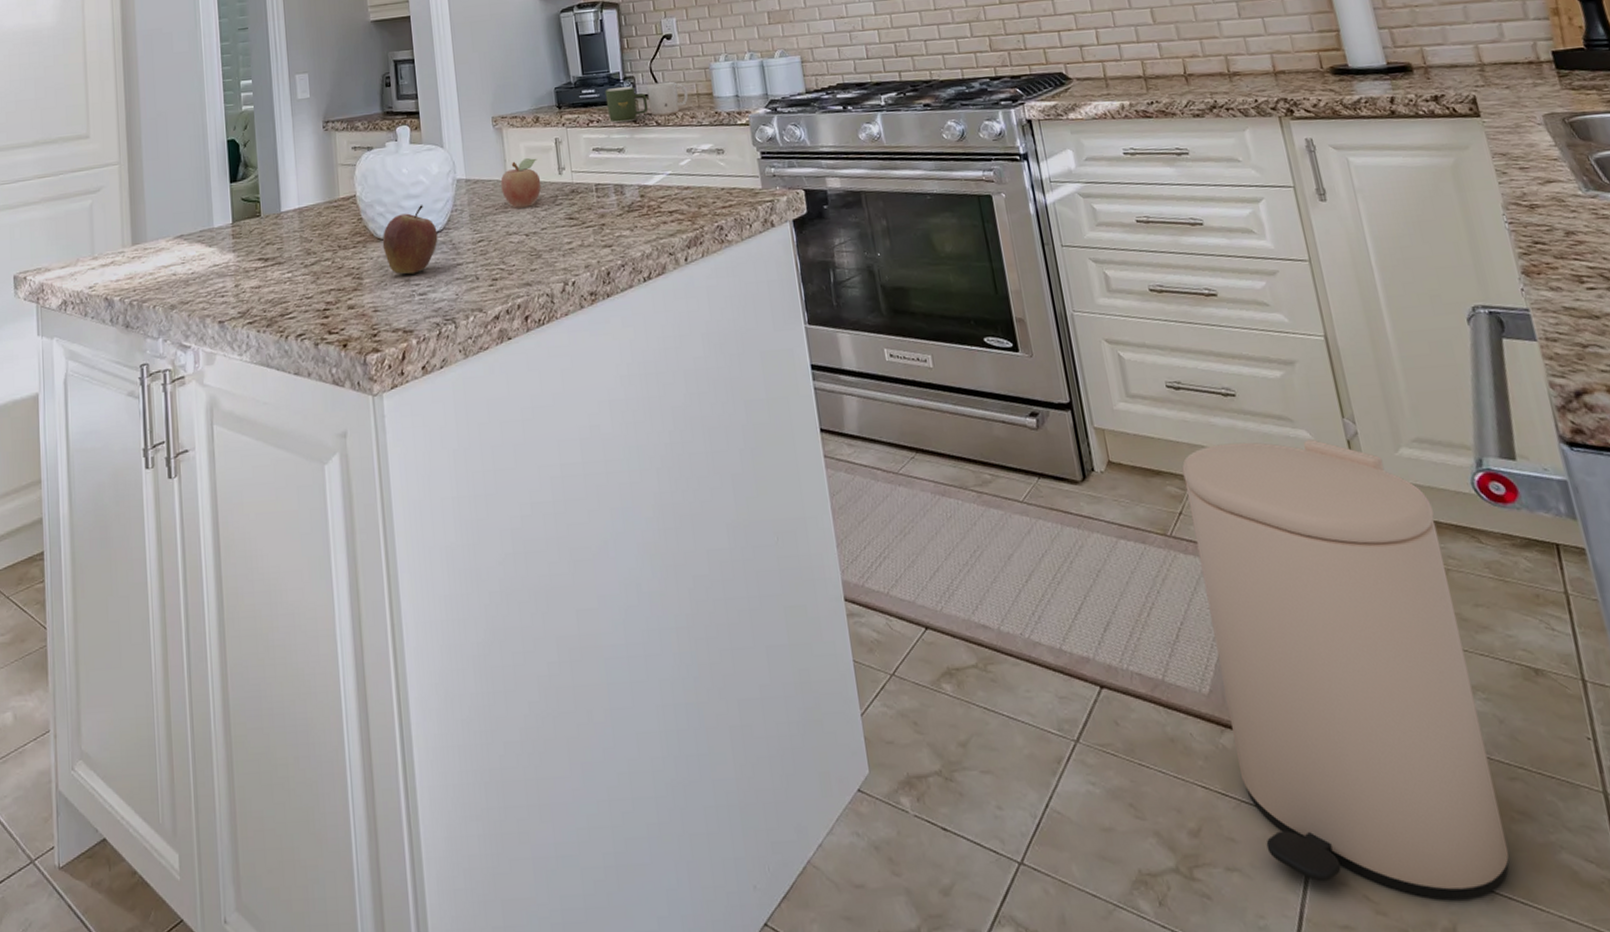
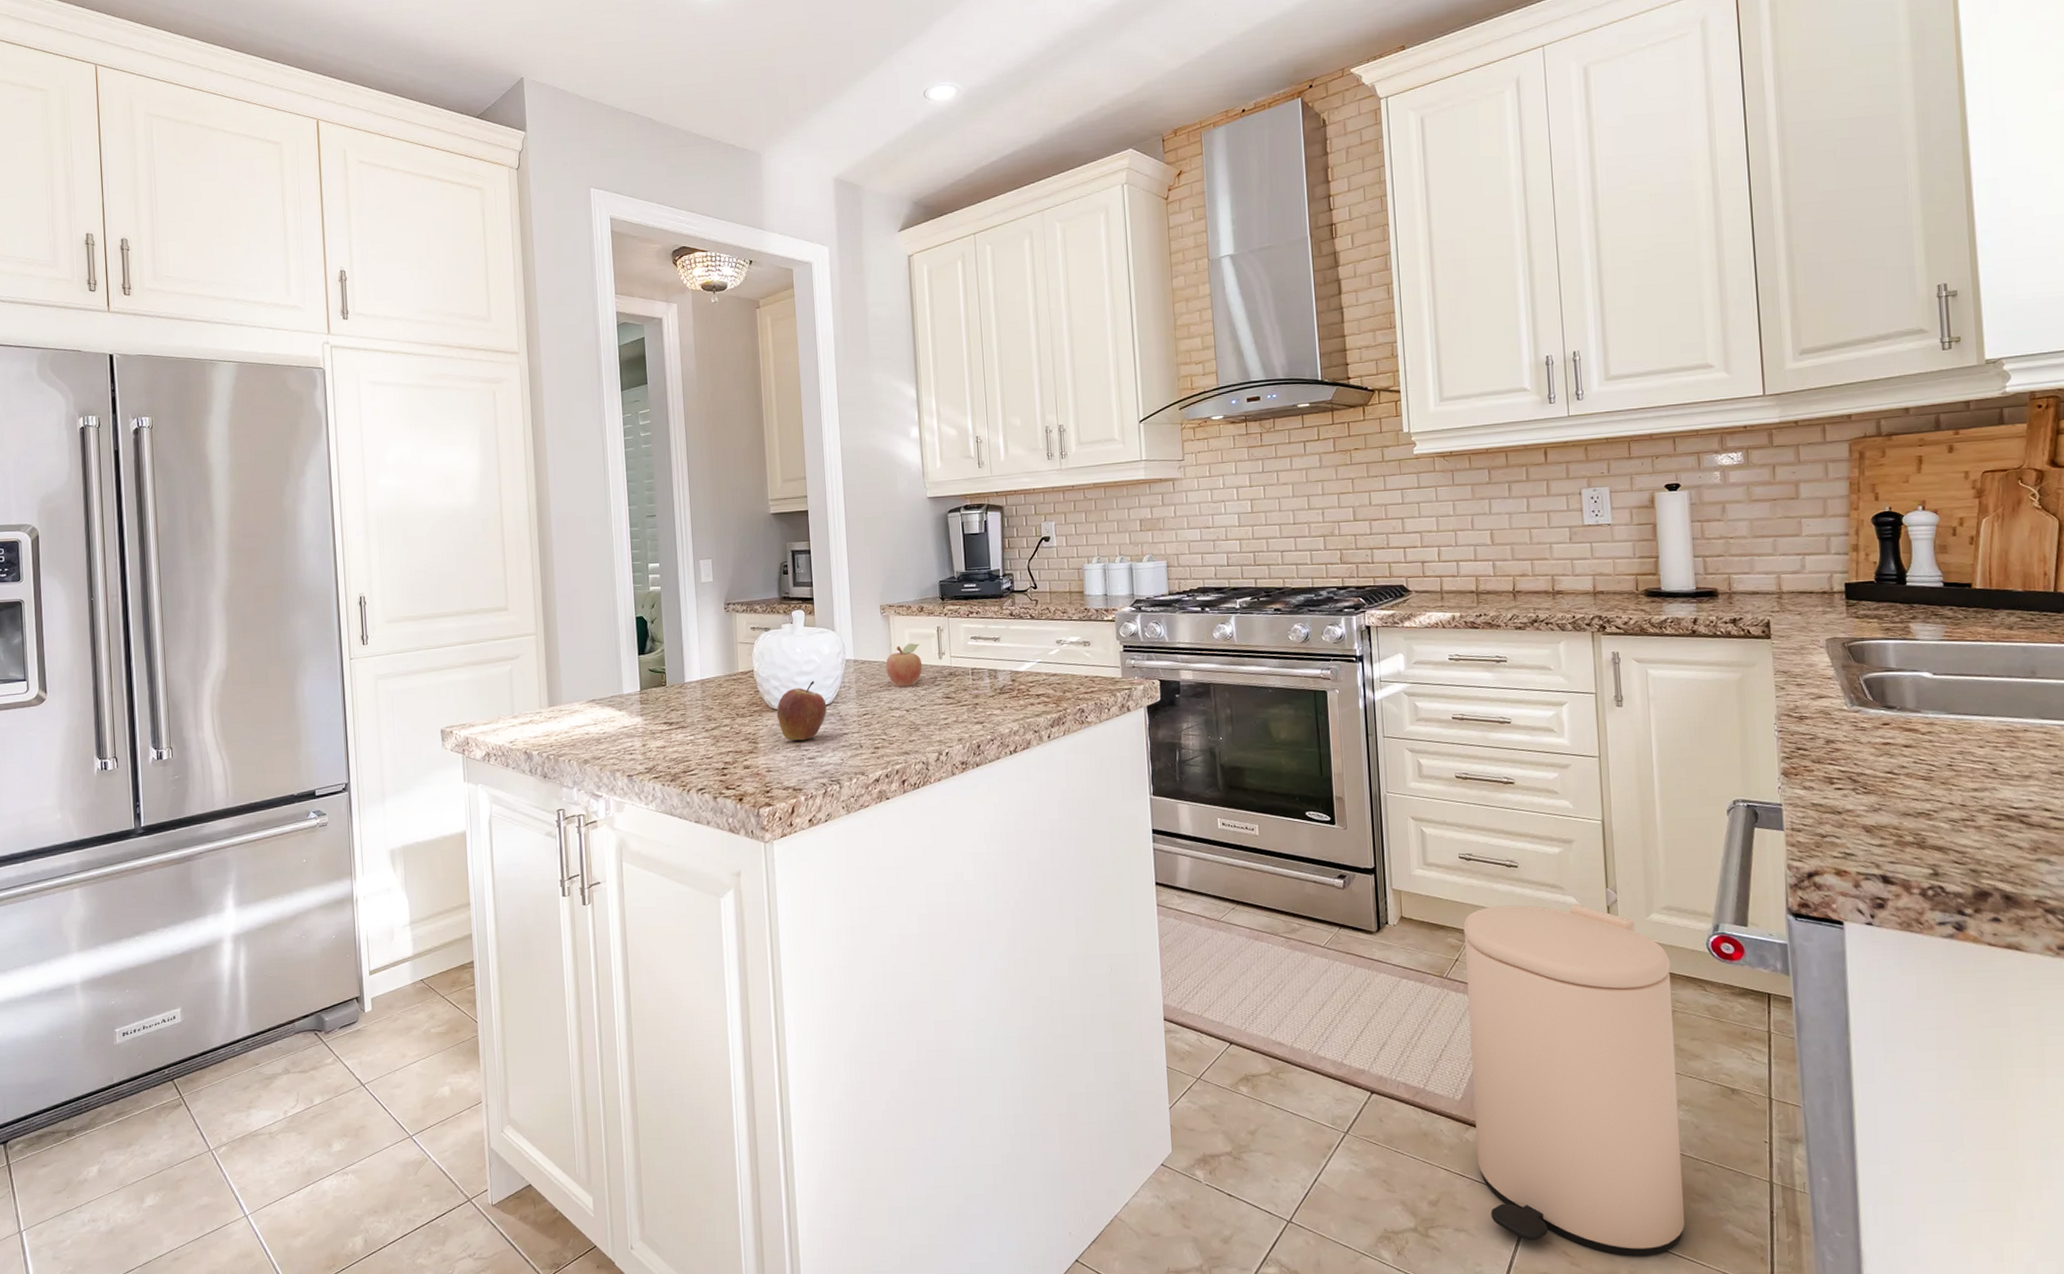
mug: present [604,86,649,124] -> none [985,582,1024,615]
mug: present [646,81,689,117] -> none [1023,579,1062,611]

